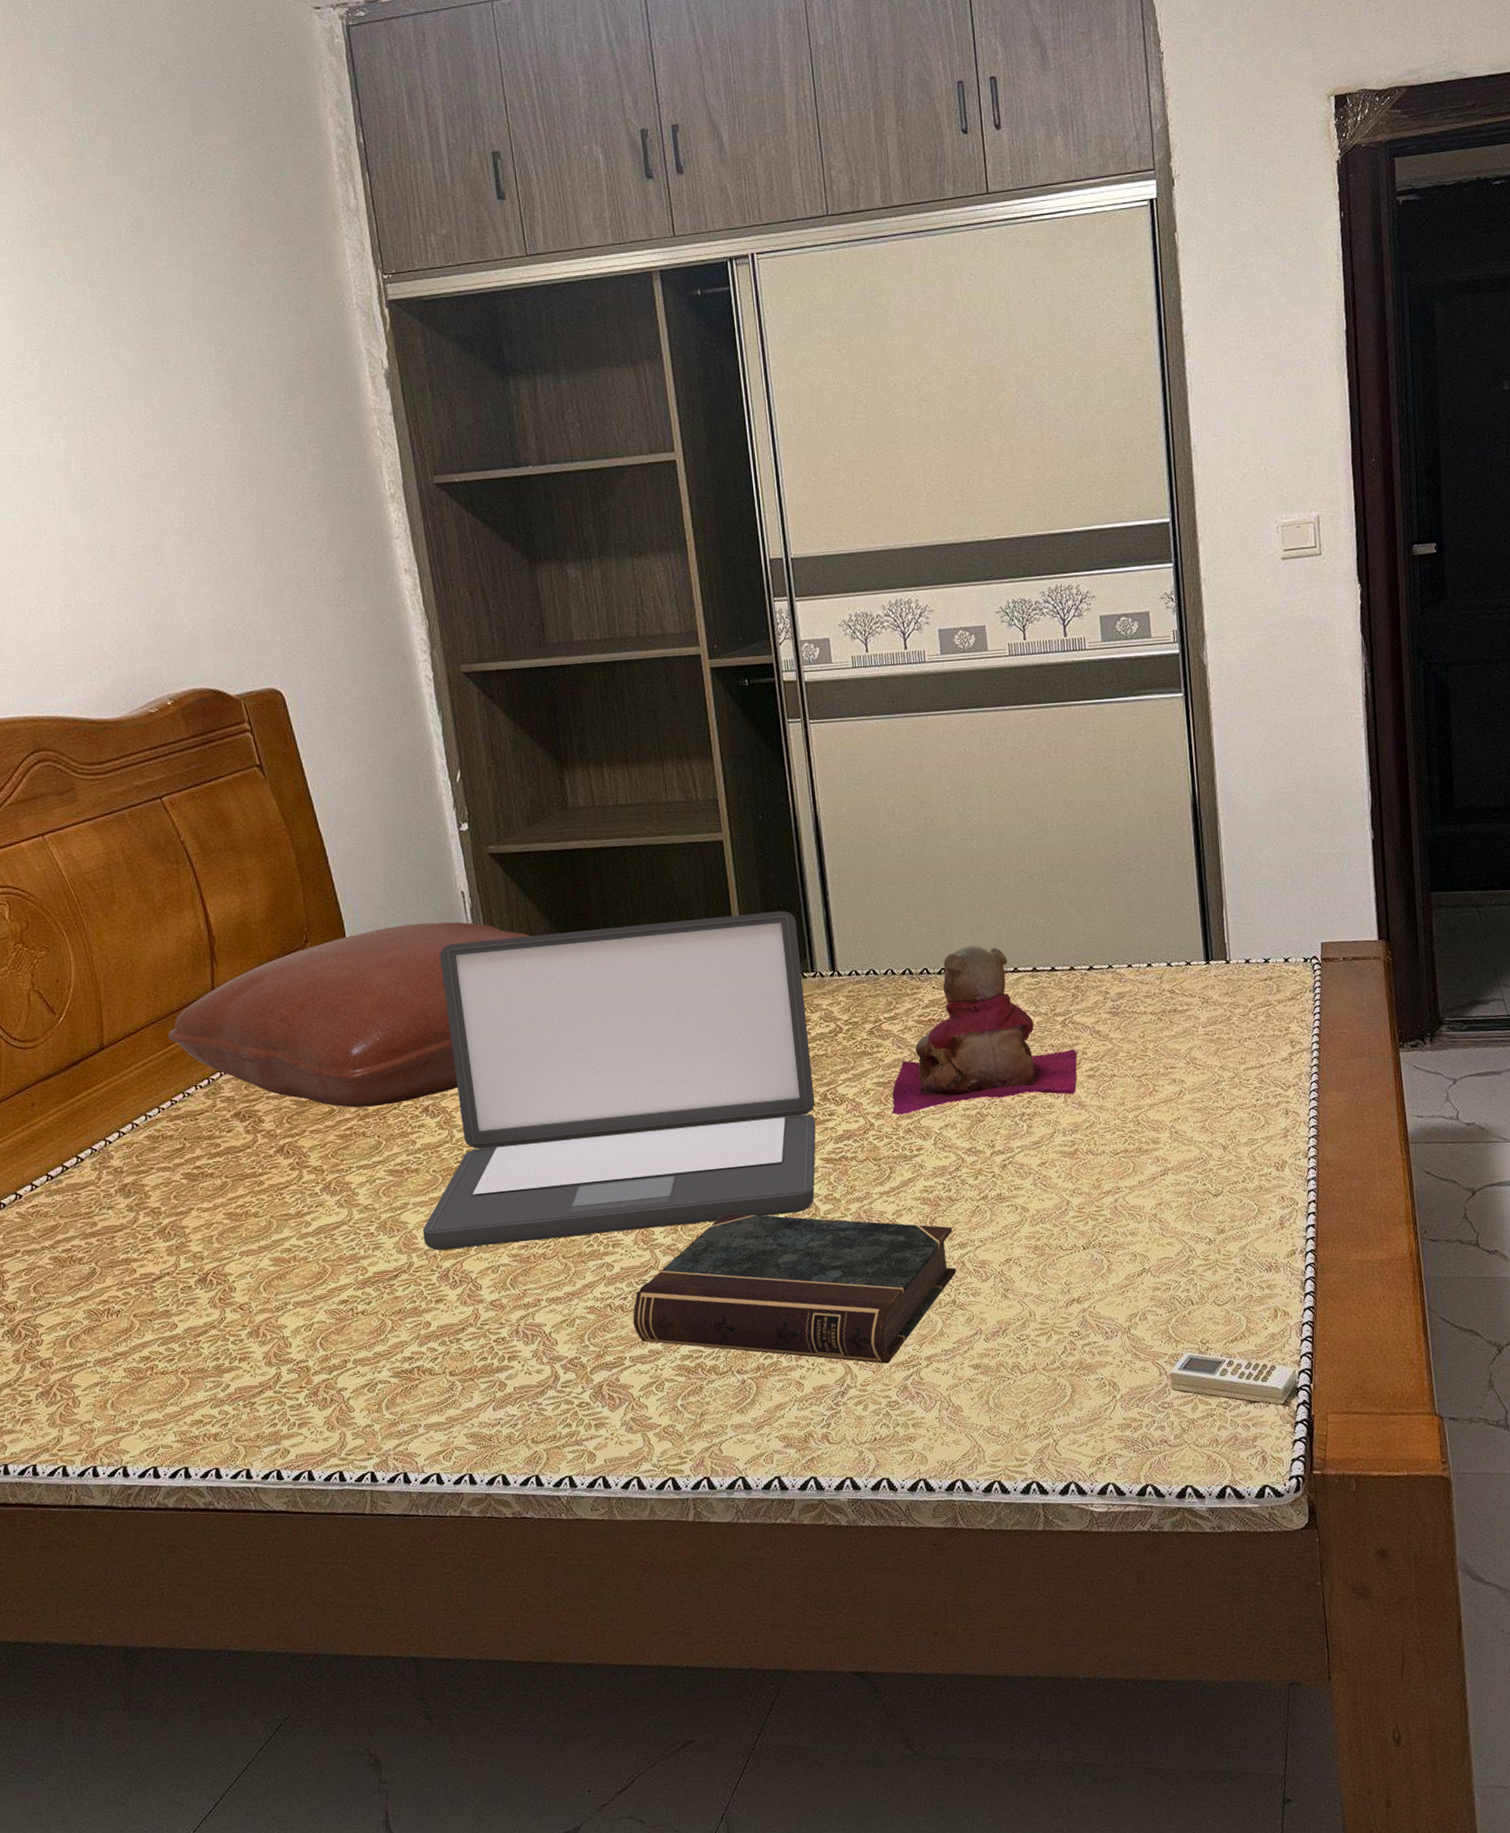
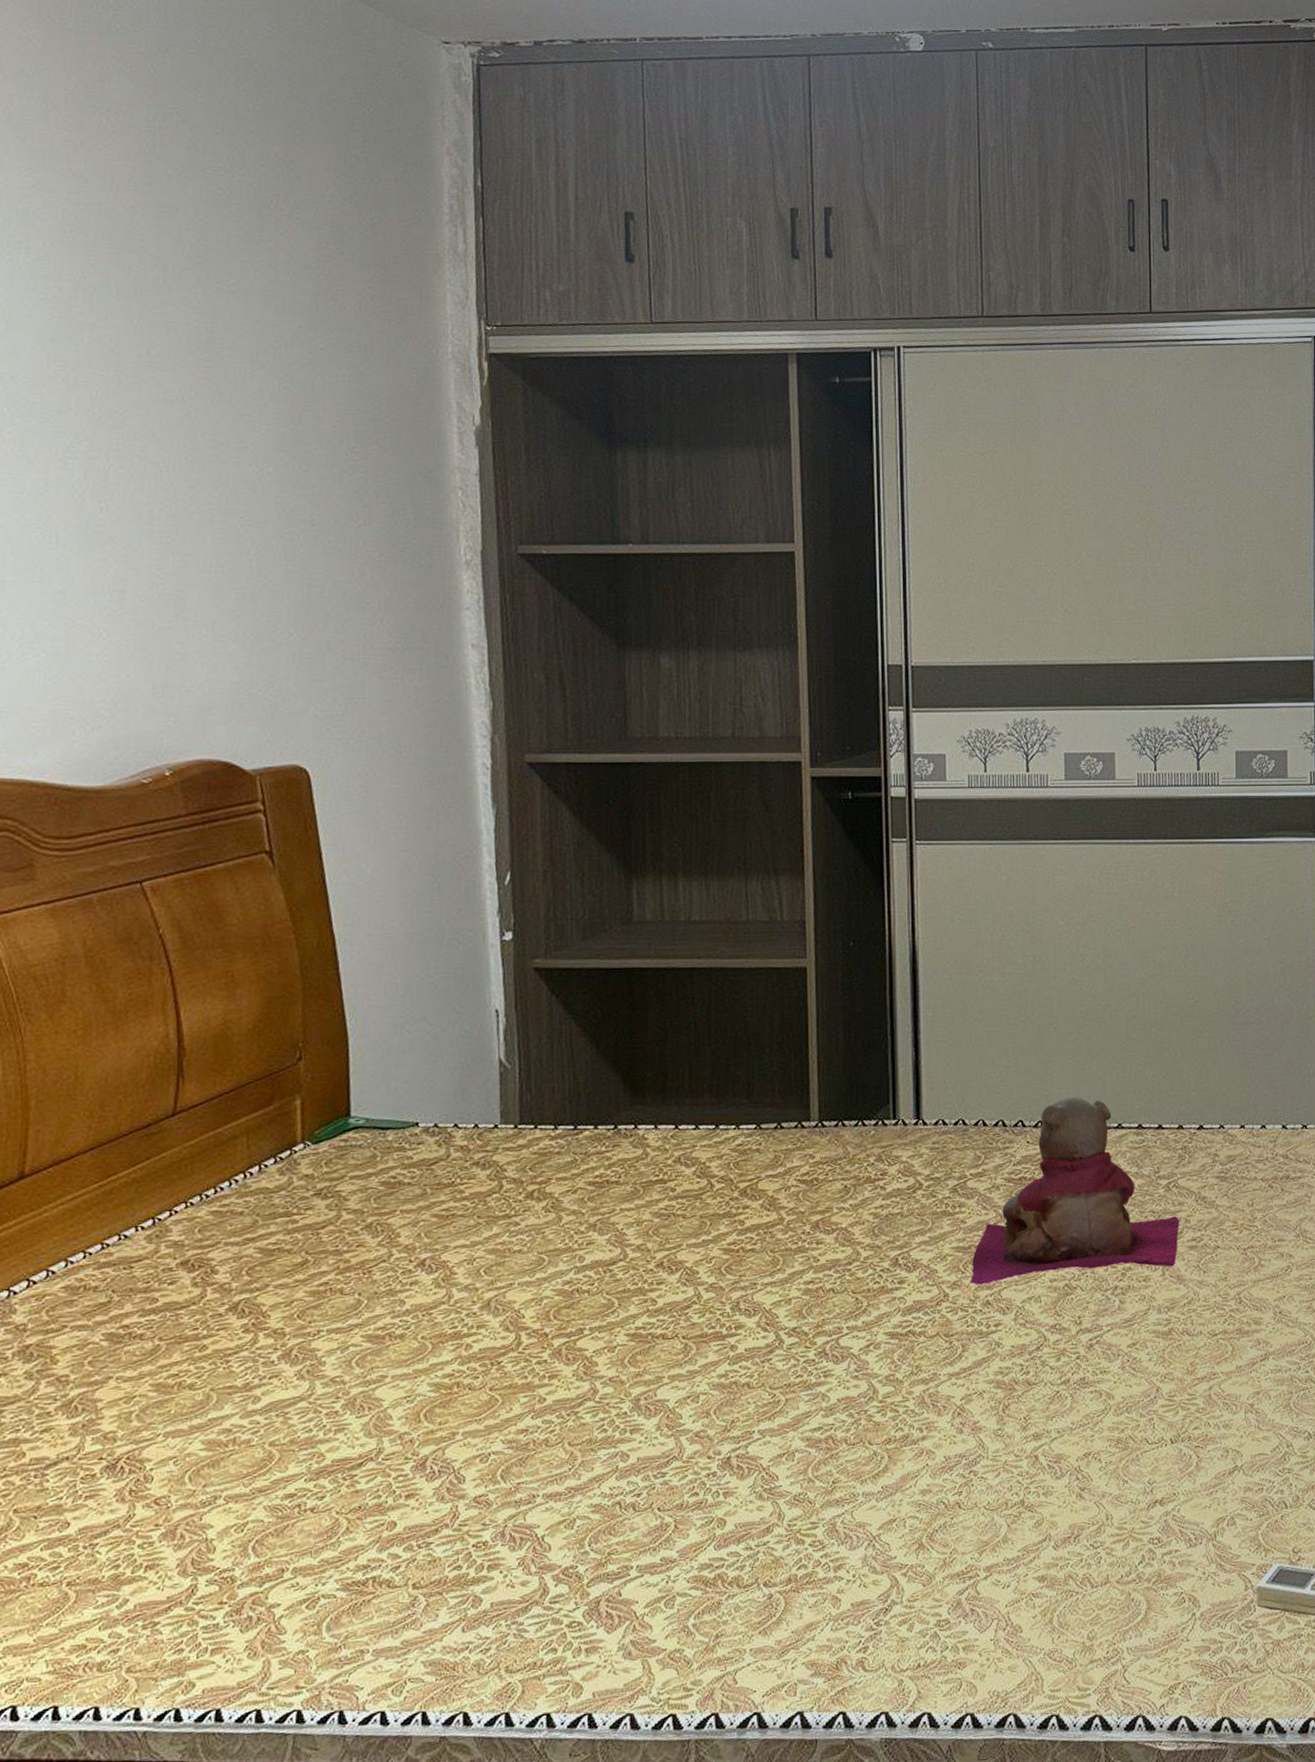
pillow: present [168,922,531,1108] -> none [110,1044,573,1259]
laptop: present [422,911,816,1250] -> none [400,1049,884,1434]
book: present [633,1213,956,1364] -> none [646,1394,1028,1575]

